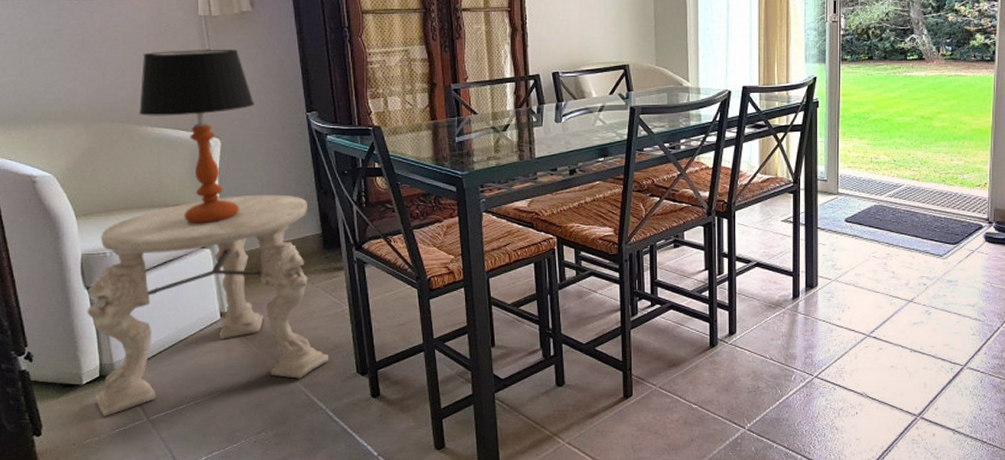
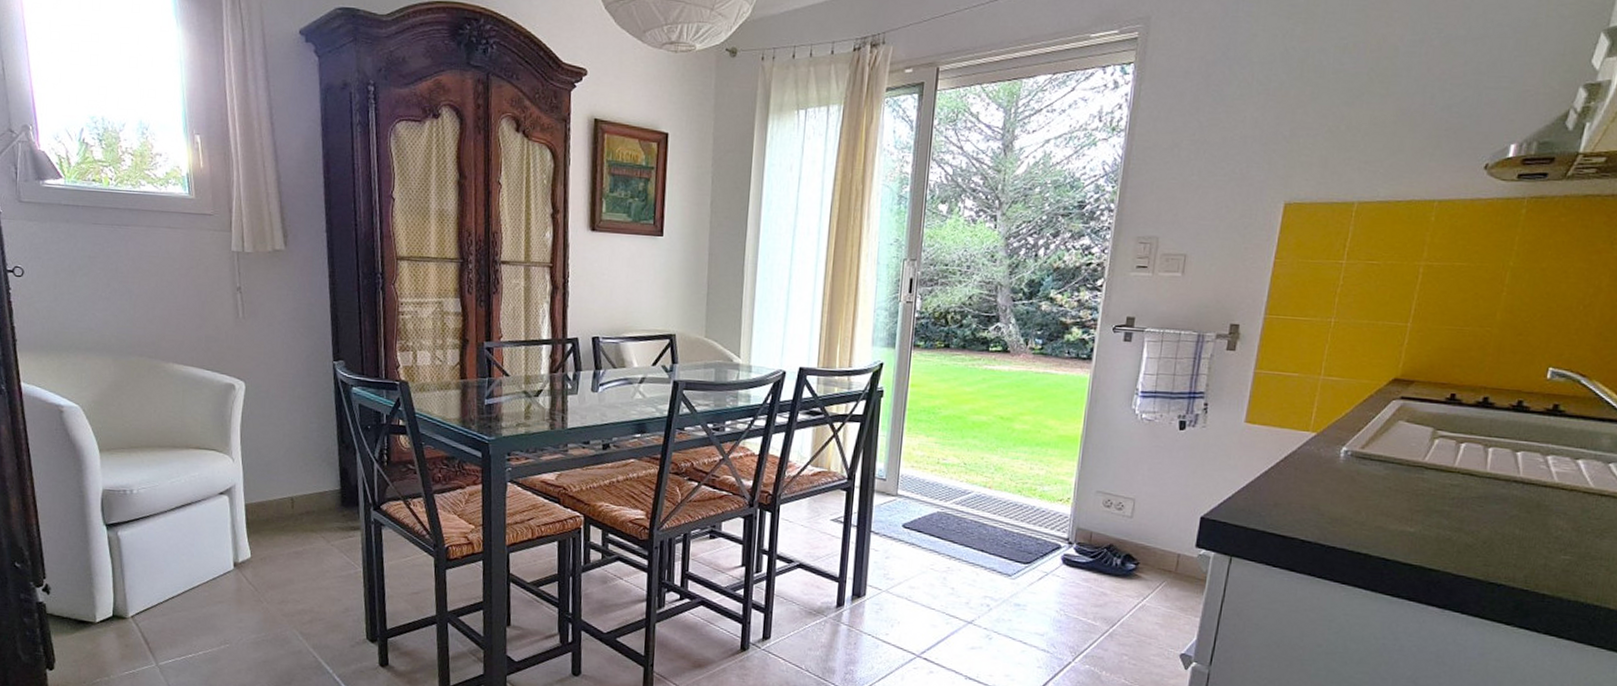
side table: present [87,194,329,417] -> none [104,443,340,658]
table lamp: present [138,49,254,224] -> none [166,286,281,469]

